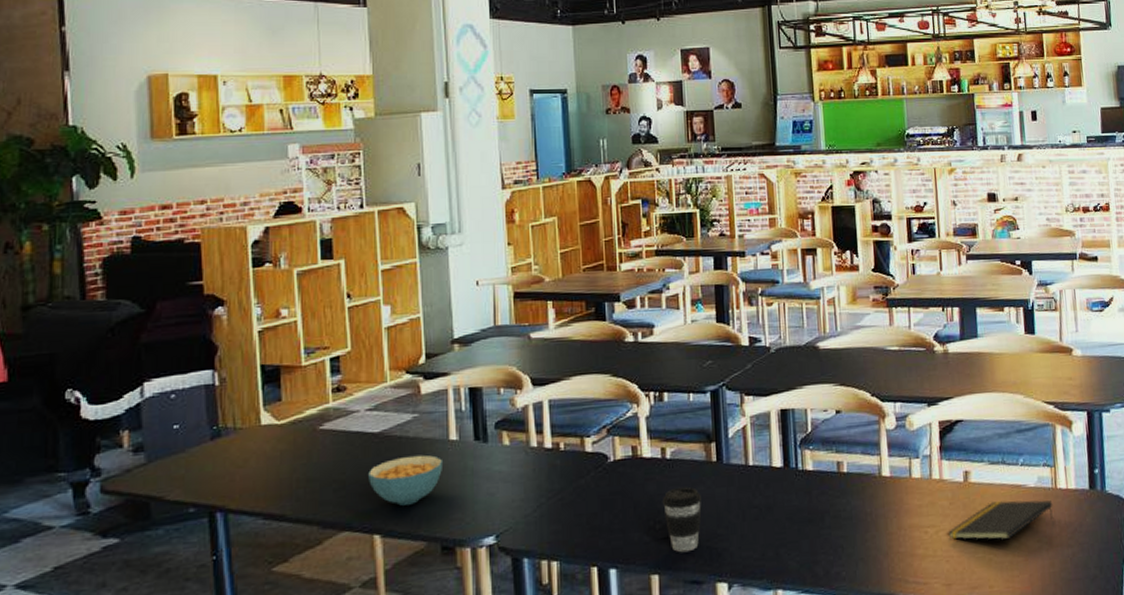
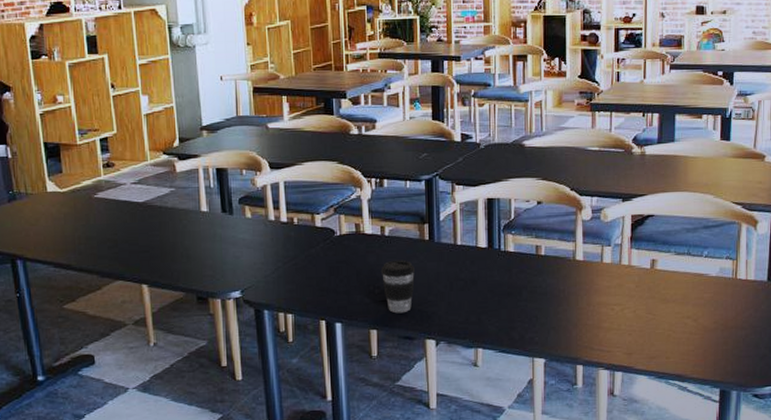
cereal bowl: present [368,455,444,506] -> none [136,222,197,262]
notepad: present [948,500,1054,540] -> none [632,286,732,320]

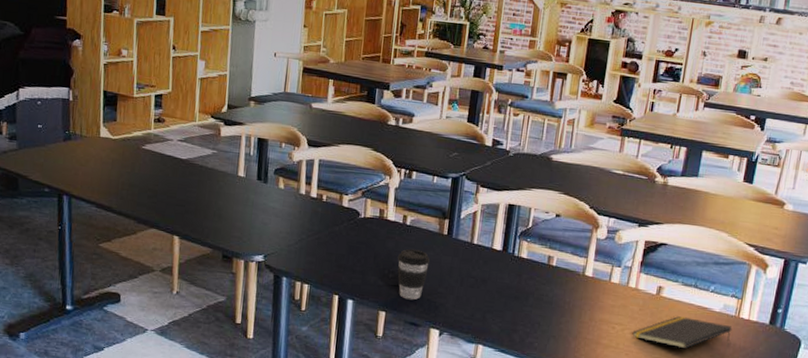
notepad: none [632,286,732,320] -> present [632,315,733,349]

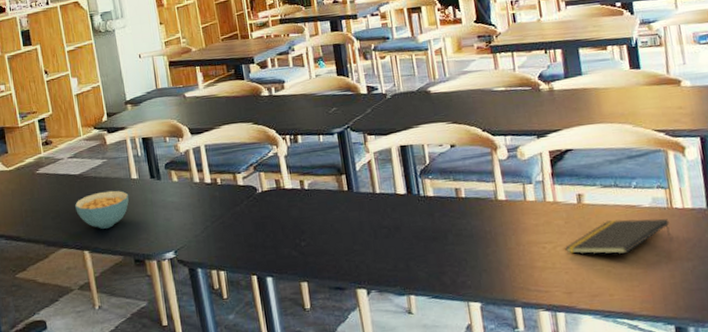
cereal bowl: none [174,181,232,219] -> present [75,190,129,229]
coffee cup: present [397,249,430,300] -> none [304,211,339,265]

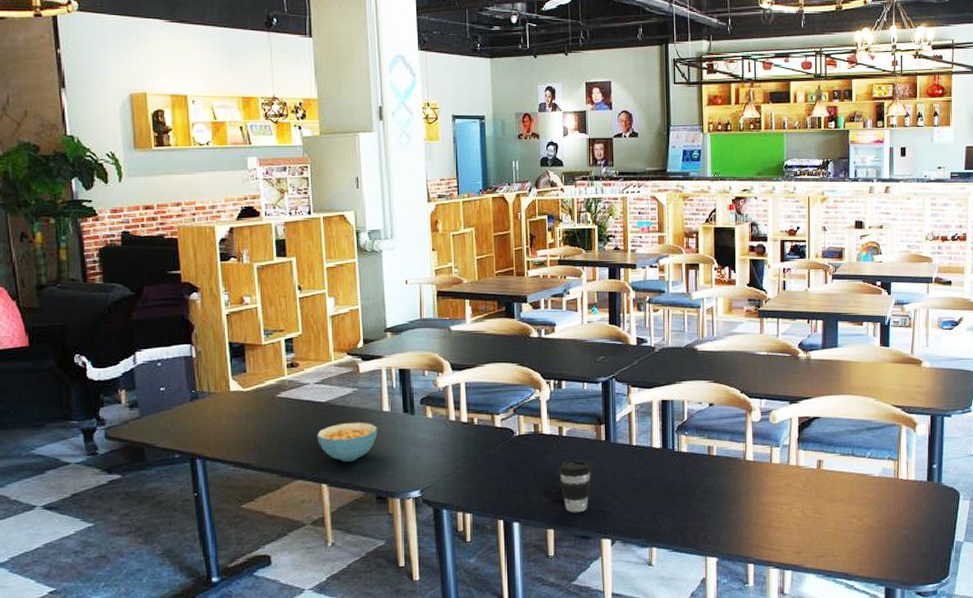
coffee cup: none [304,211,339,265] -> present [558,460,591,513]
notepad: present [565,218,672,255] -> none [800,486,894,519]

